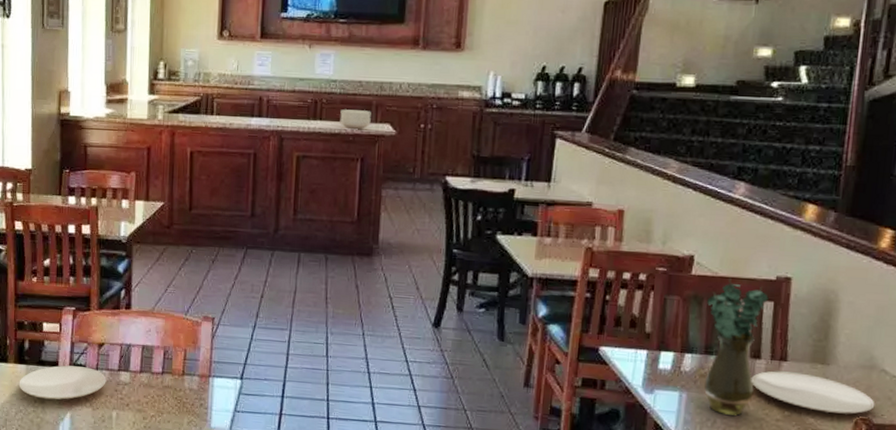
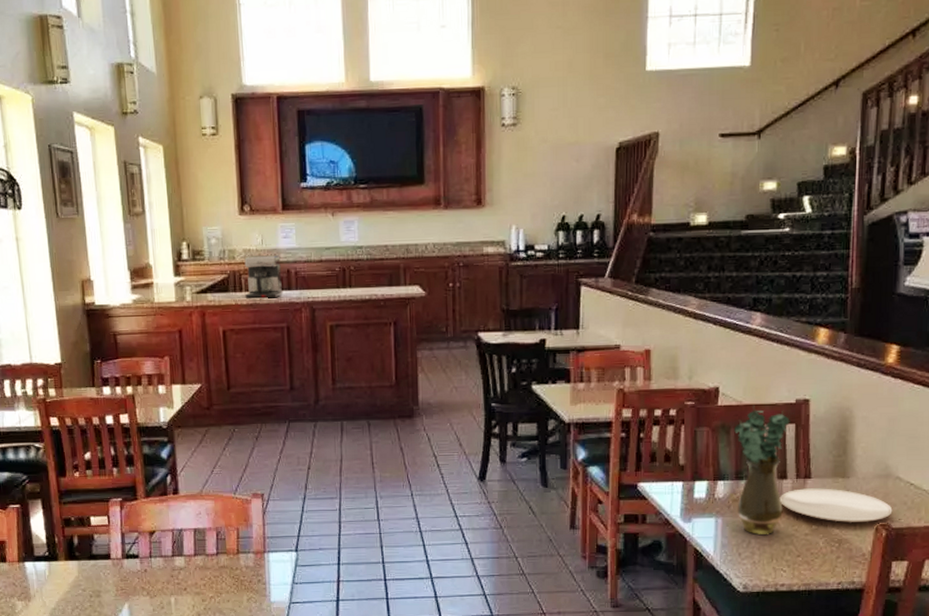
plate: present [19,365,106,400] -> none [72,556,161,593]
coffee maker: none [215,80,254,124] -> present [244,255,282,299]
bowl: present [340,109,371,130] -> none [369,274,400,295]

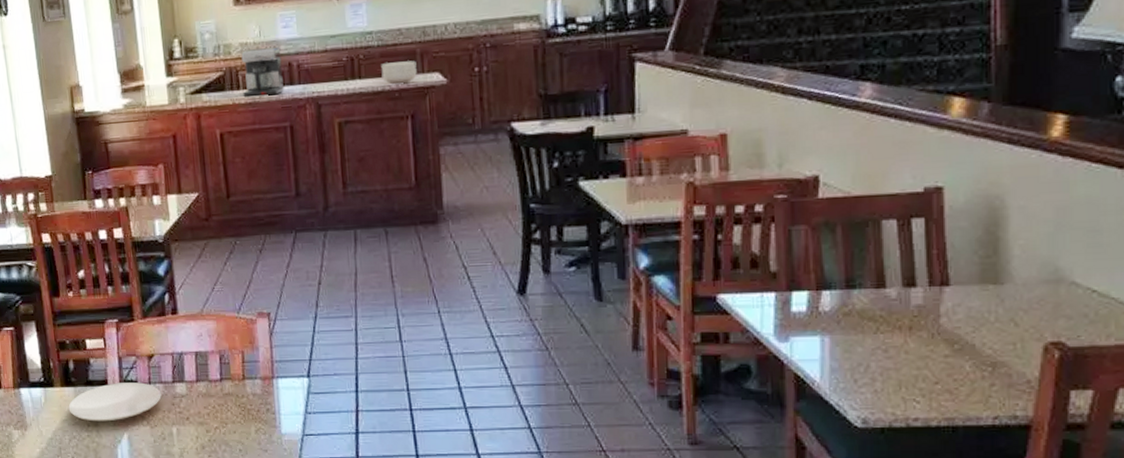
plate: none [72,556,161,593] -> present [68,382,162,422]
bowl: none [369,274,400,295] -> present [381,60,417,85]
vase: present [734,405,790,535] -> none [842,196,917,356]
plate: present [779,488,893,522] -> none [907,297,1068,341]

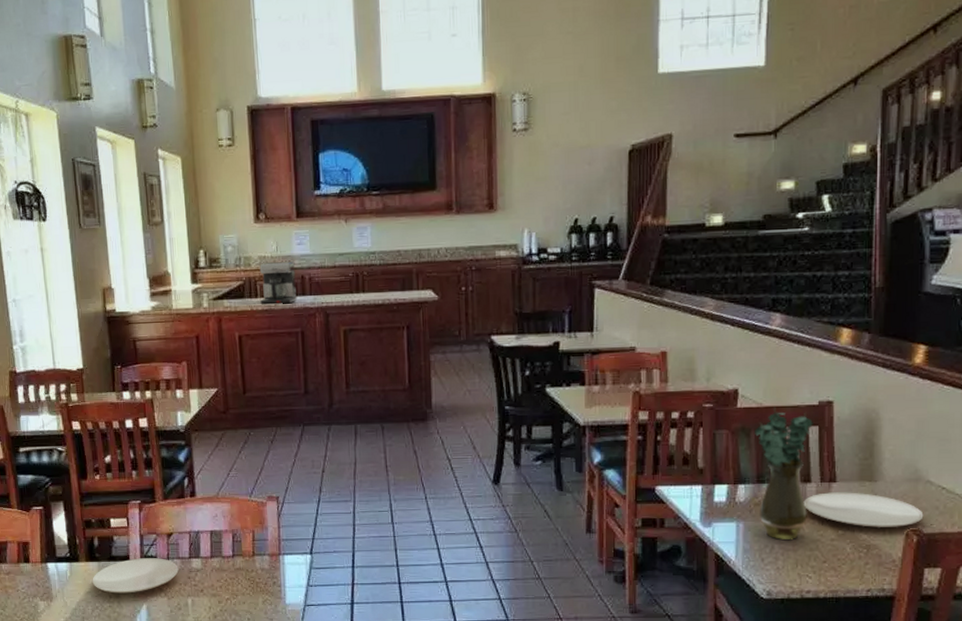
bowl: present [381,60,417,85] -> none [382,279,413,299]
vase: none [842,196,917,356] -> present [755,407,813,540]
plate: none [907,297,1068,341] -> present [803,492,924,527]

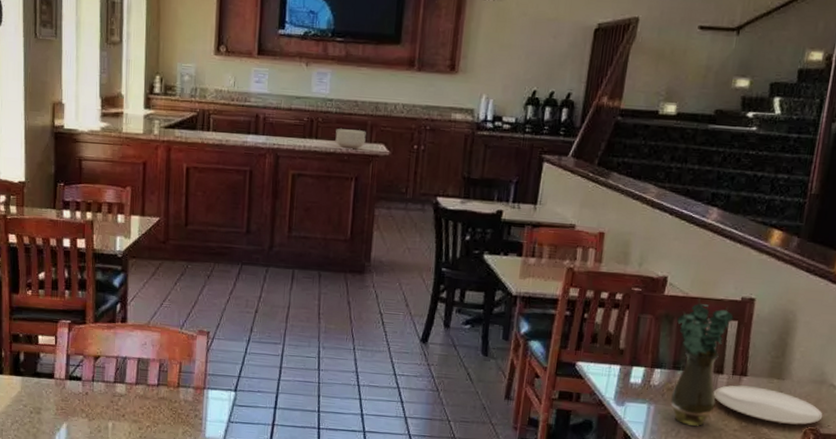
plate: present [92,558,179,594] -> none [14,377,102,411]
coffee maker: present [259,261,297,305] -> none [212,96,251,141]
bowl: none [382,279,413,299] -> present [335,128,366,150]

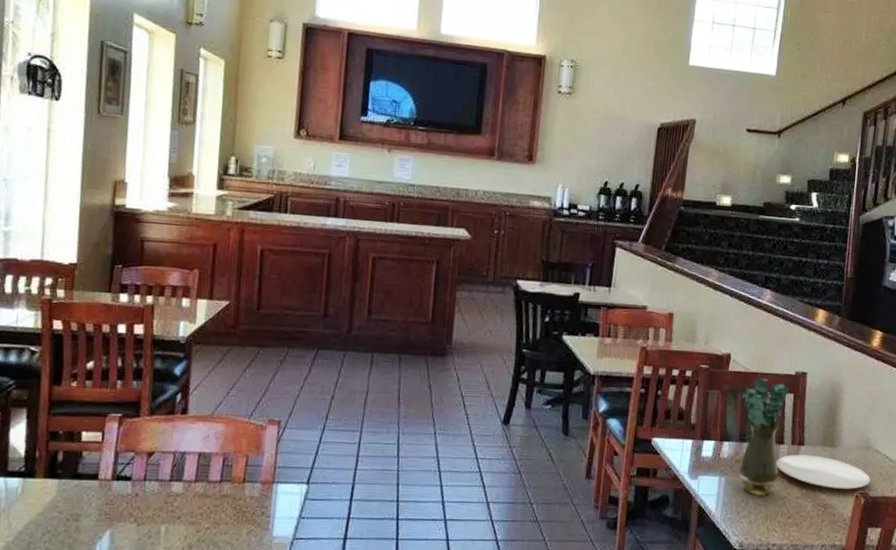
bowl: present [335,128,366,150] -> none [417,213,448,234]

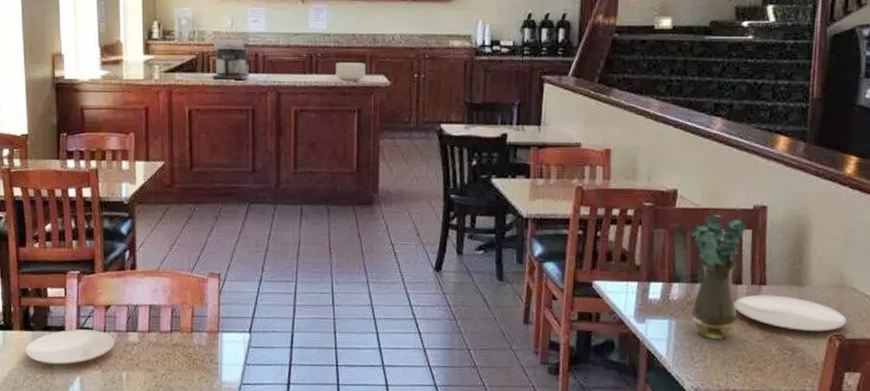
plate: none [48,478,156,517] -> present [25,329,115,365]
coffee maker: none [289,179,331,224] -> present [212,38,249,81]
bowl: none [417,213,448,234] -> present [335,62,366,82]

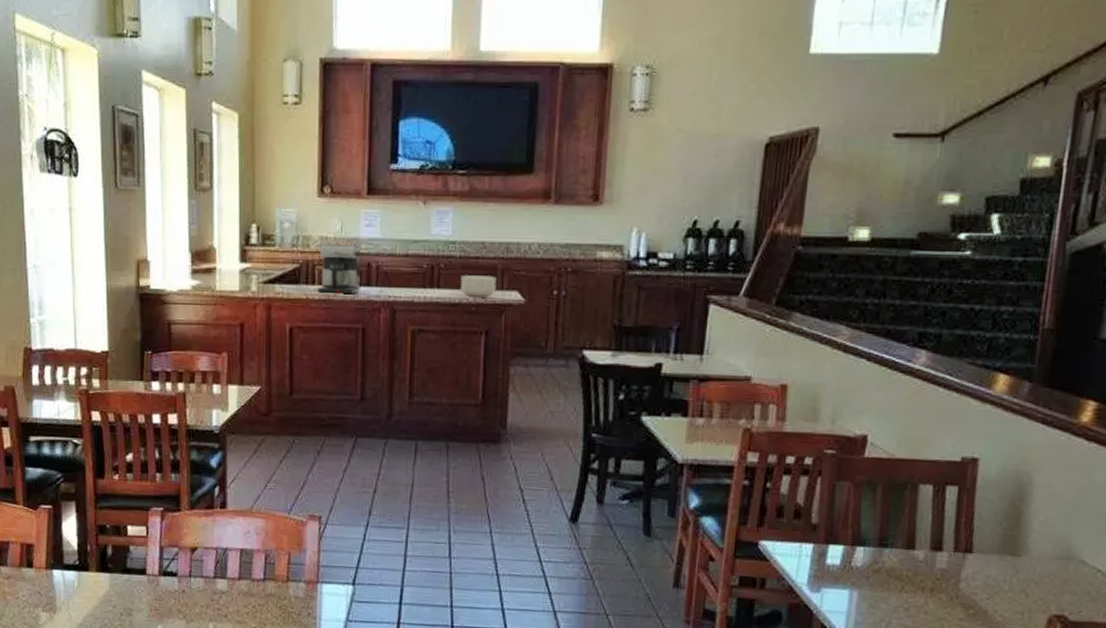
plate: present [25,329,115,365] -> none [102,573,201,612]
vase: present [691,209,747,339] -> none [878,459,952,615]
plate: present [734,295,847,332] -> none [931,564,1072,612]

